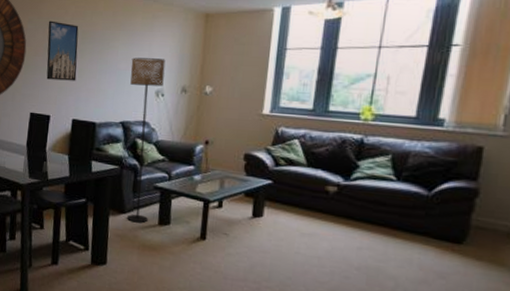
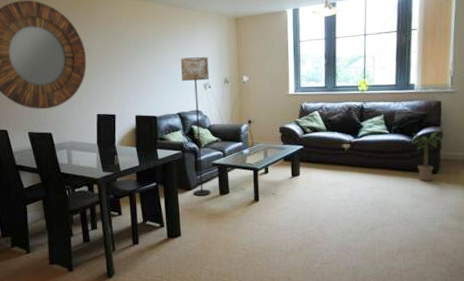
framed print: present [46,20,79,81] -> none [103,32,135,84]
potted plant: none [424,185,488,253] -> present [408,132,448,182]

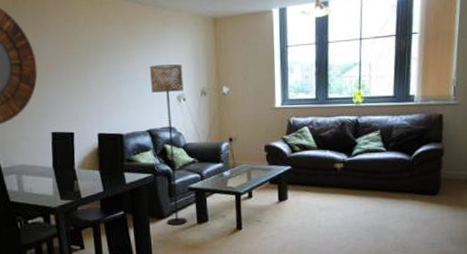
potted plant: present [408,132,448,182] -> none [406,148,450,204]

